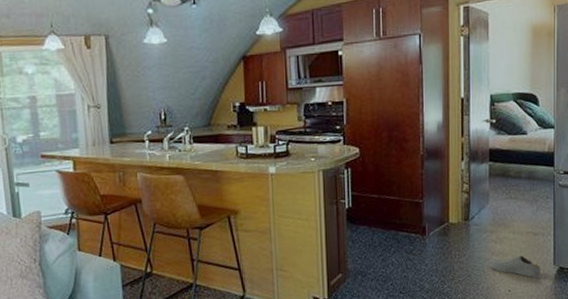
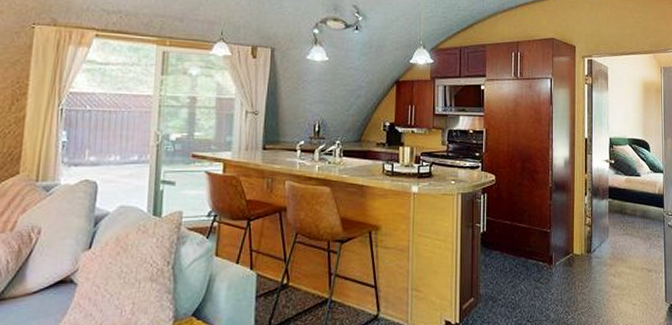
shoe: present [490,255,540,278] -> none [610,290,654,314]

